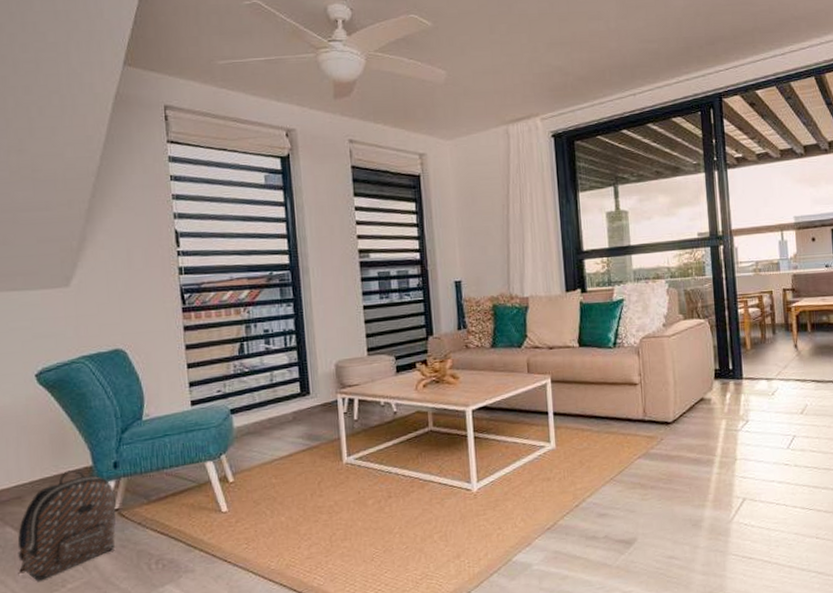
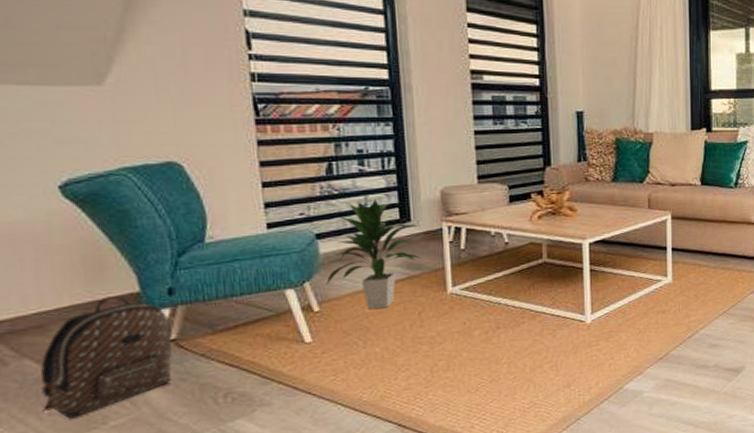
indoor plant: none [239,374,321,479] -> present [326,198,423,309]

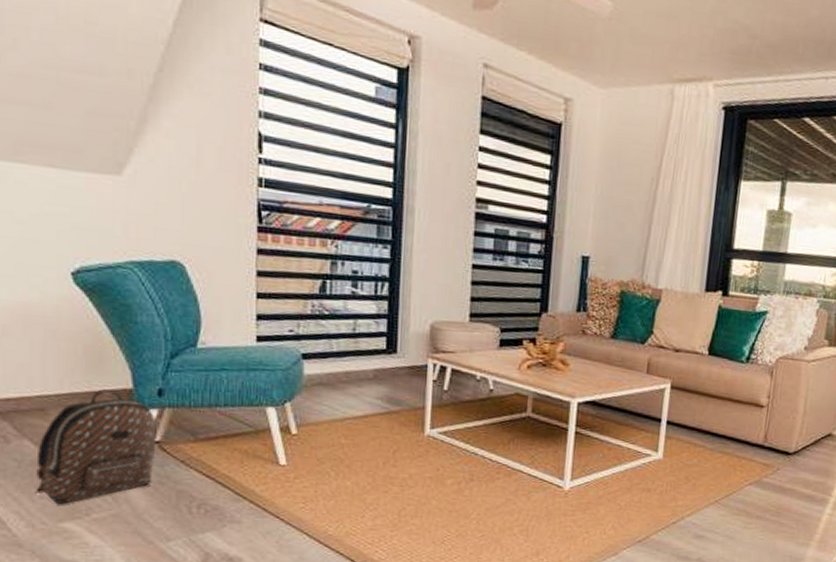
indoor plant: present [326,198,423,309] -> none [306,324,407,441]

